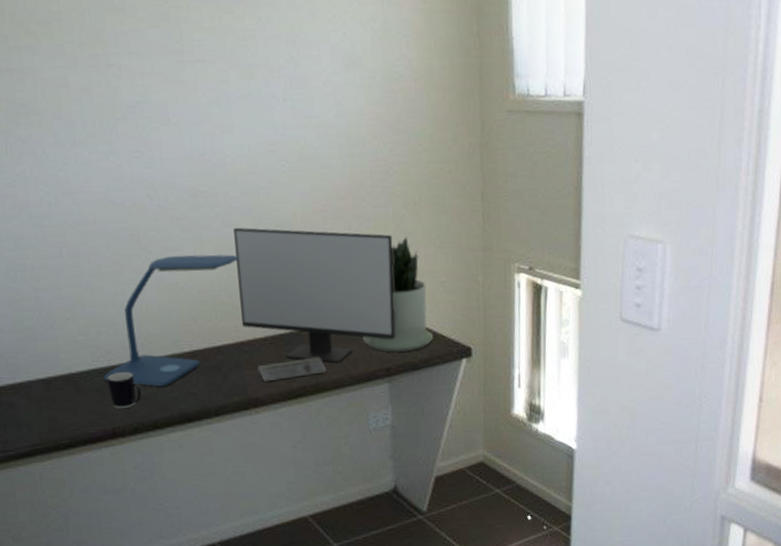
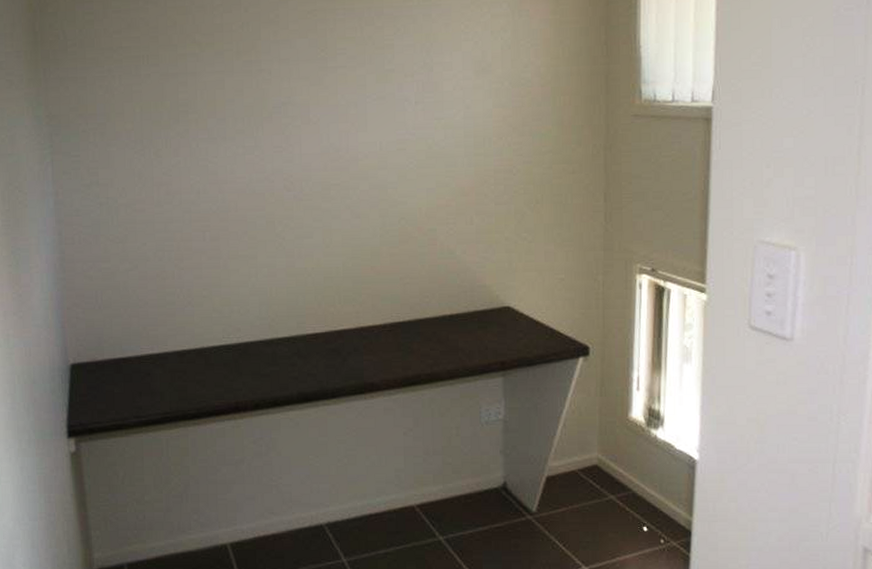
desk lamp: present [103,254,240,387] -> none [231,242,365,366]
mug: present [107,371,142,410] -> none [235,349,265,385]
computer monitor: present [233,227,396,363] -> none [361,218,513,353]
computer keyboard: present [256,356,327,382] -> none [374,346,442,368]
planter: present [362,237,433,353] -> none [479,234,550,347]

